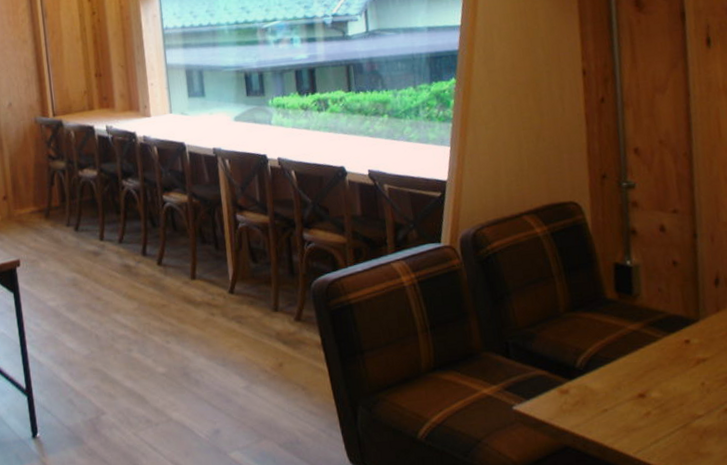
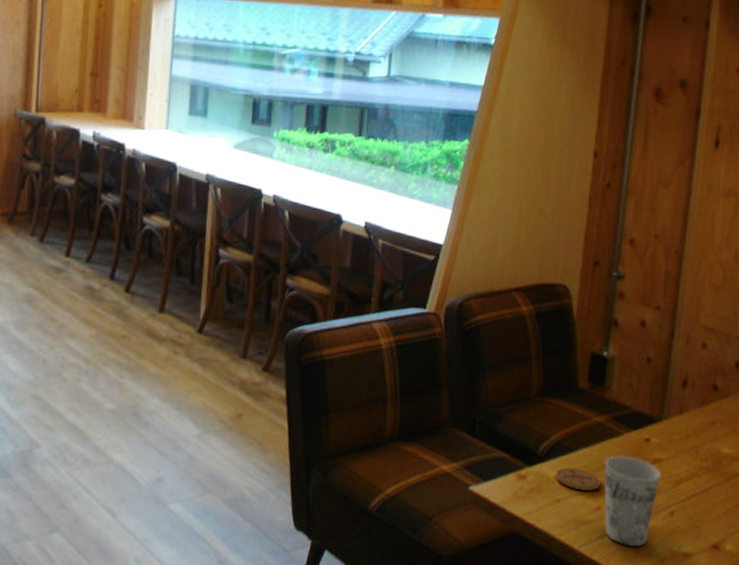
coaster: none [598,377,647,399] -> present [555,467,601,492]
cup: none [646,359,708,448] -> present [603,455,661,547]

